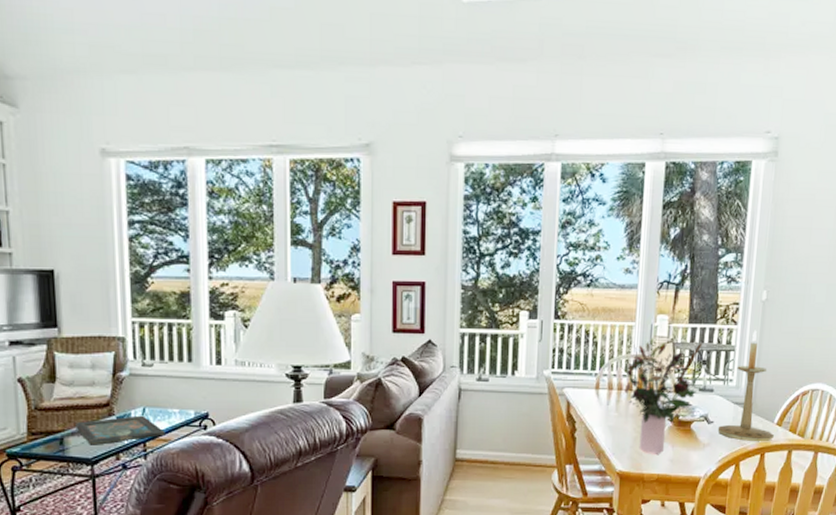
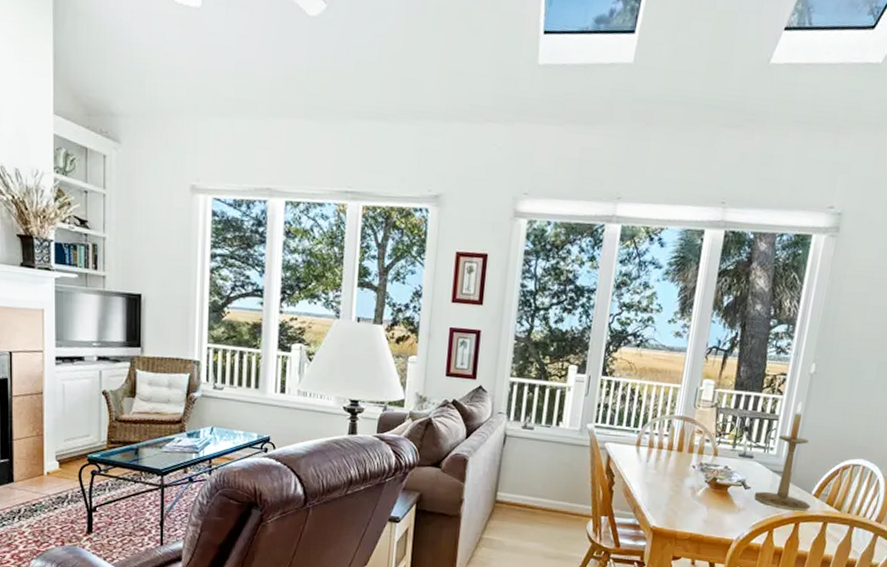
decorative tray: present [75,415,166,445] -> none [150,433,230,458]
bouquet: present [622,334,703,454] -> none [664,395,747,514]

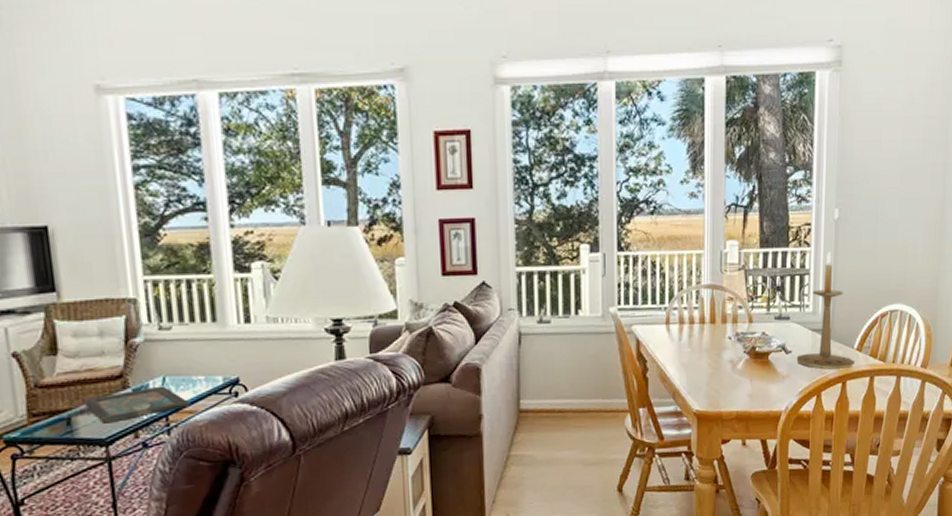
decorative tray: none [150,433,230,458] -> present [84,386,191,424]

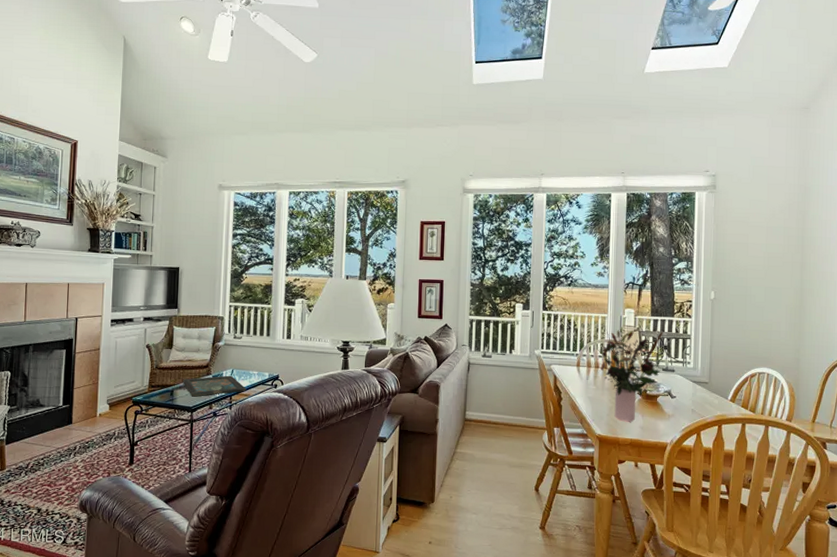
bouquet: none [692,262,777,391] -> present [598,323,664,422]
candlestick: present [796,251,855,370] -> none [680,322,729,416]

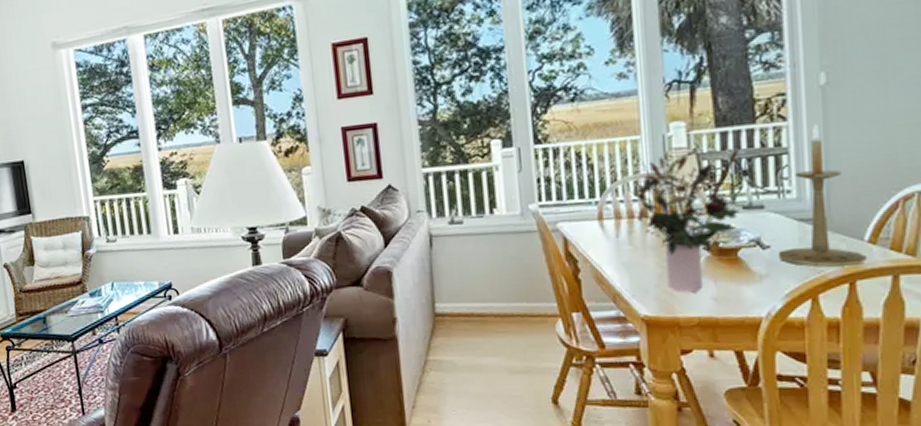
decorative tray: present [183,375,247,397] -> none [54,290,134,322]
candlestick: none [680,322,729,416] -> present [778,124,867,268]

